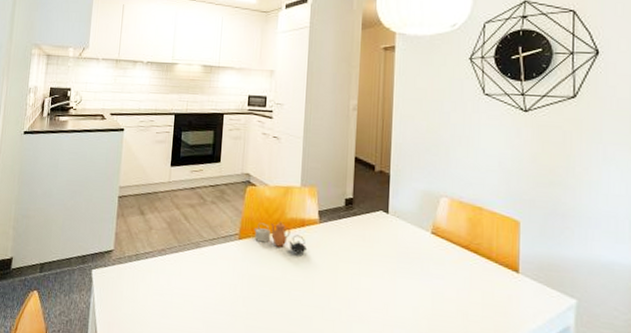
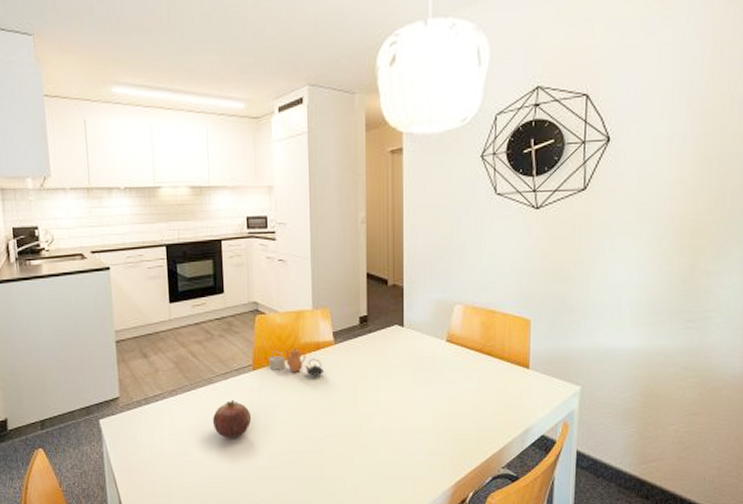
fruit: none [194,266,232,306] -> present [212,399,251,438]

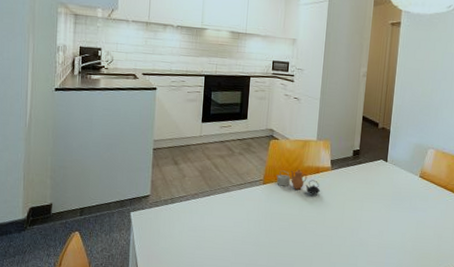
fruit: present [212,399,251,438] -> none [224,206,257,239]

